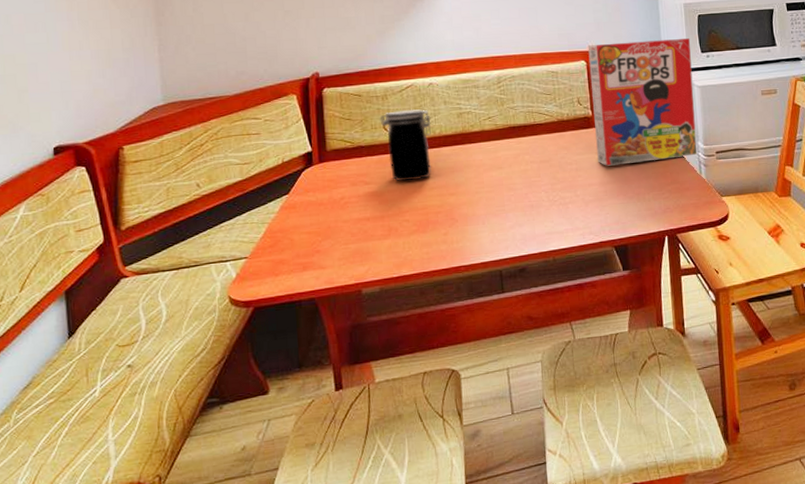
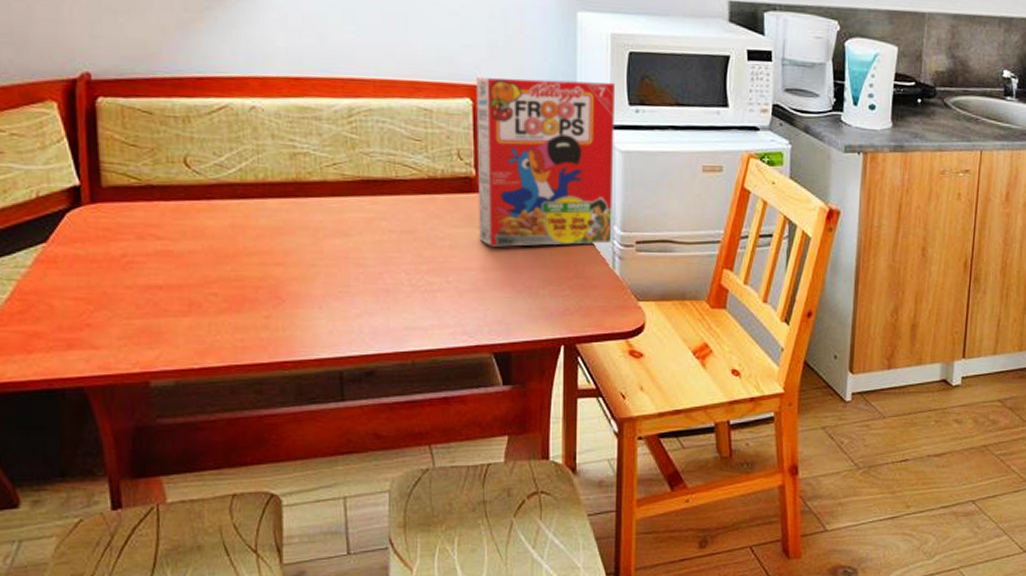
jar: present [379,109,432,182] -> none [179,140,253,241]

